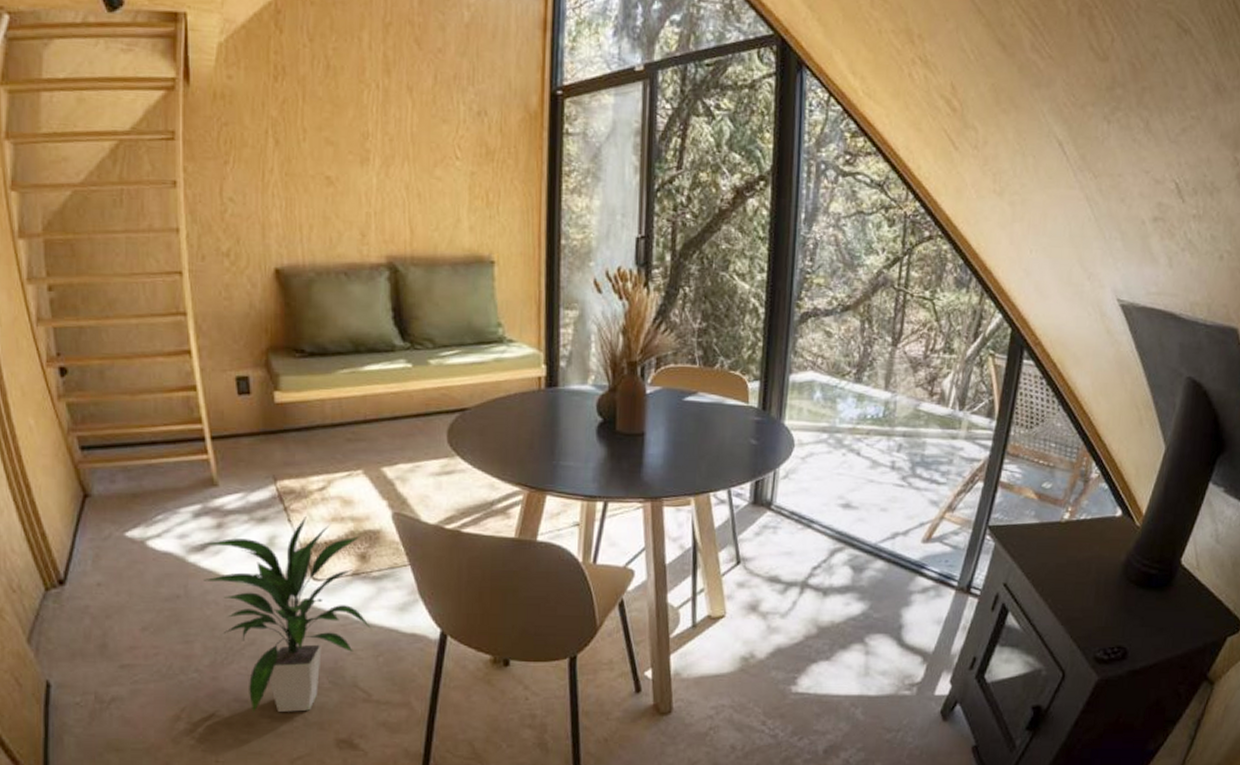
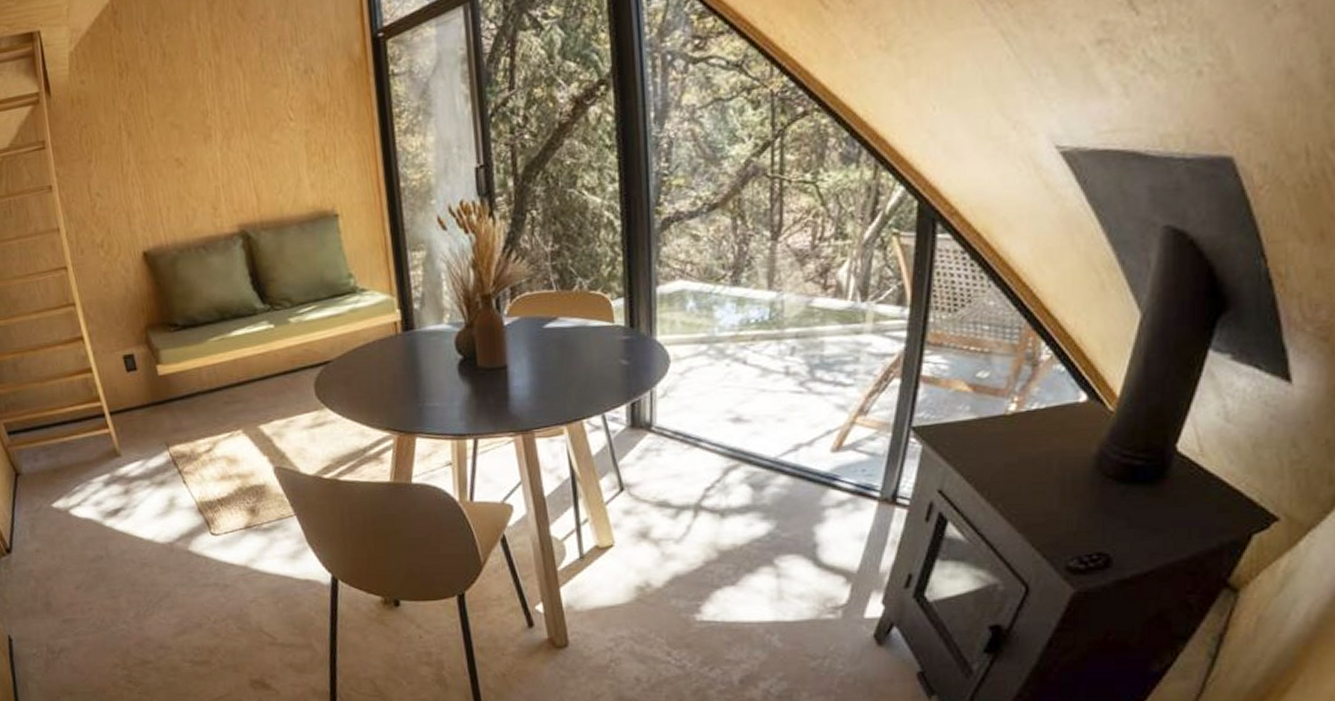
indoor plant: present [203,515,372,713] -> none [115,476,269,658]

